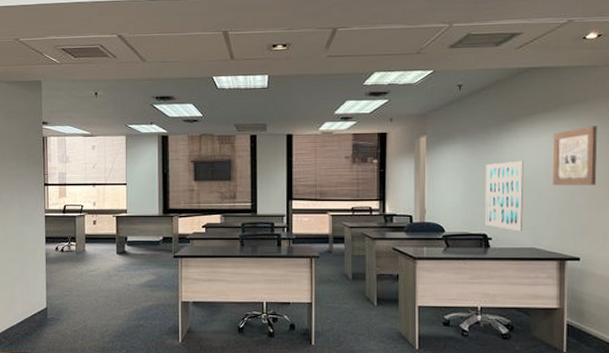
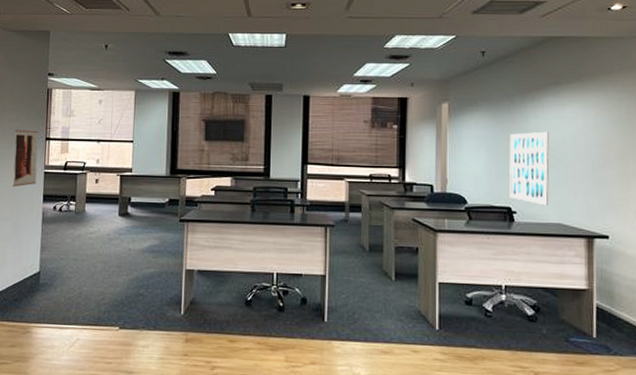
wall art: none [14,177,39,231] -> present [12,130,38,187]
wall art: present [552,126,598,186] -> none [578,98,625,160]

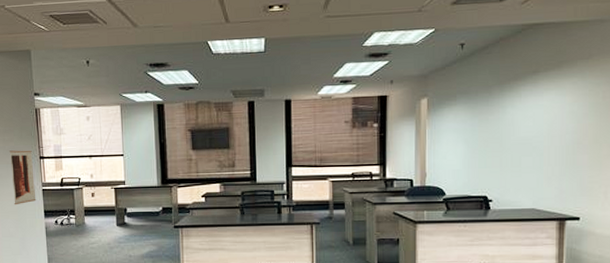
wall art: present [509,131,549,206] -> none [486,120,526,193]

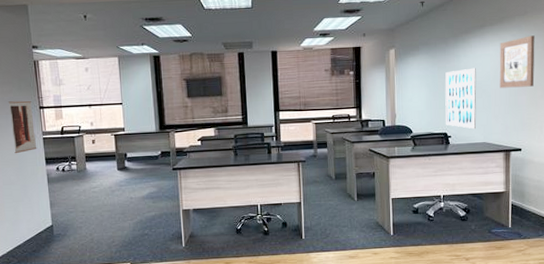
wall art: none [486,120,526,193] -> present [445,67,477,129]
wall art: none [555,83,601,145] -> present [499,35,535,88]

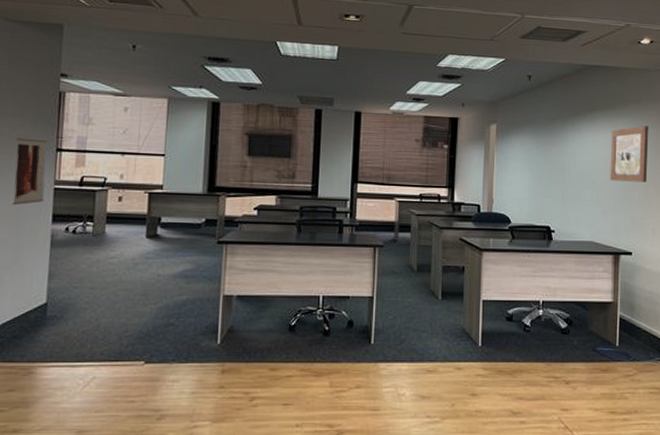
wall art: present [445,67,477,129] -> none [549,154,585,225]

